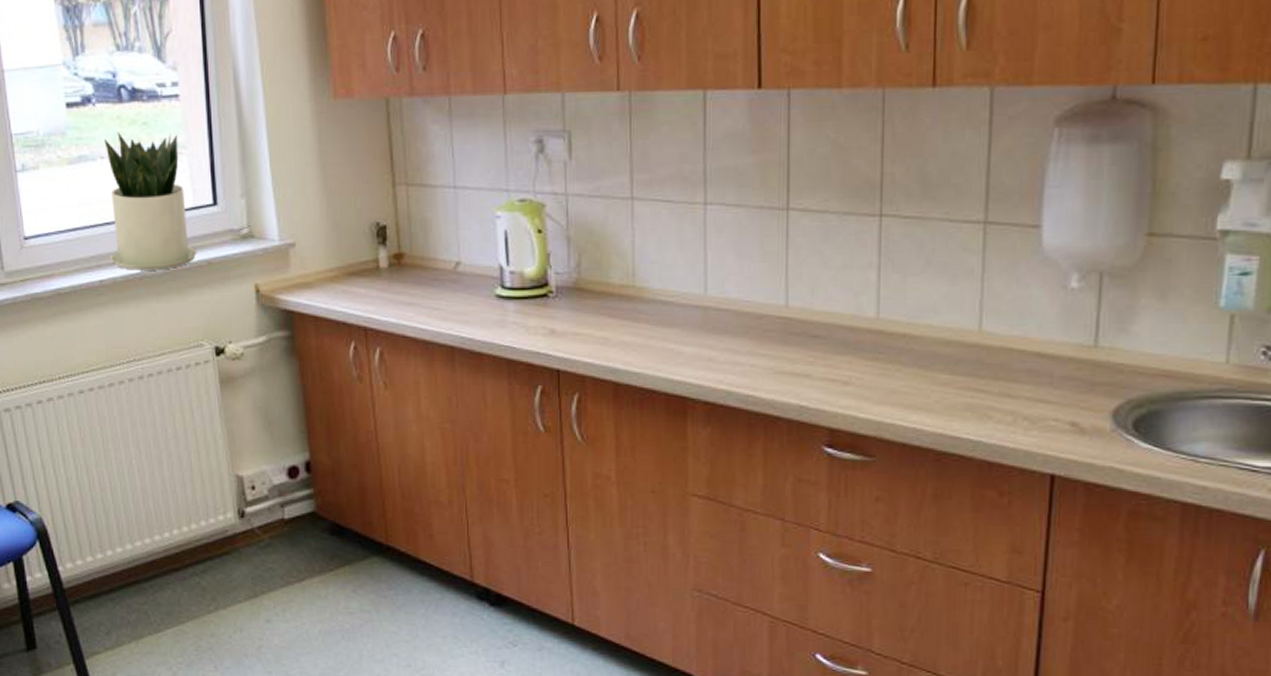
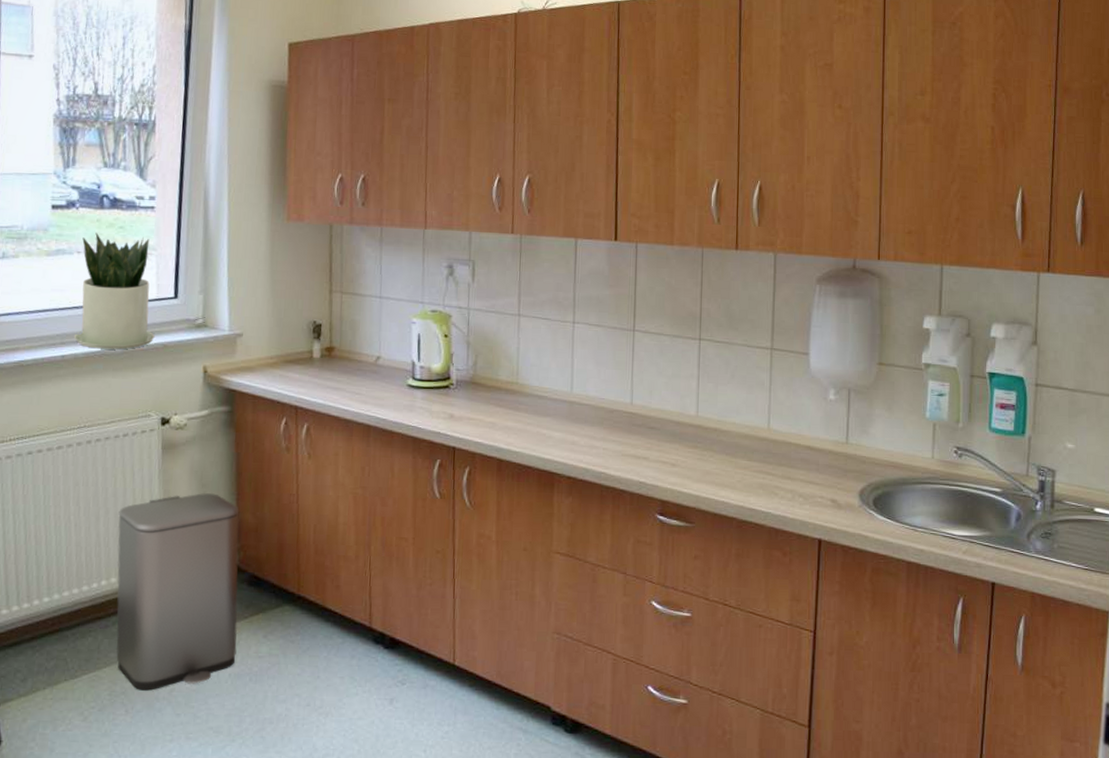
pedal bin: none [182,432,325,647] -> present [116,493,240,691]

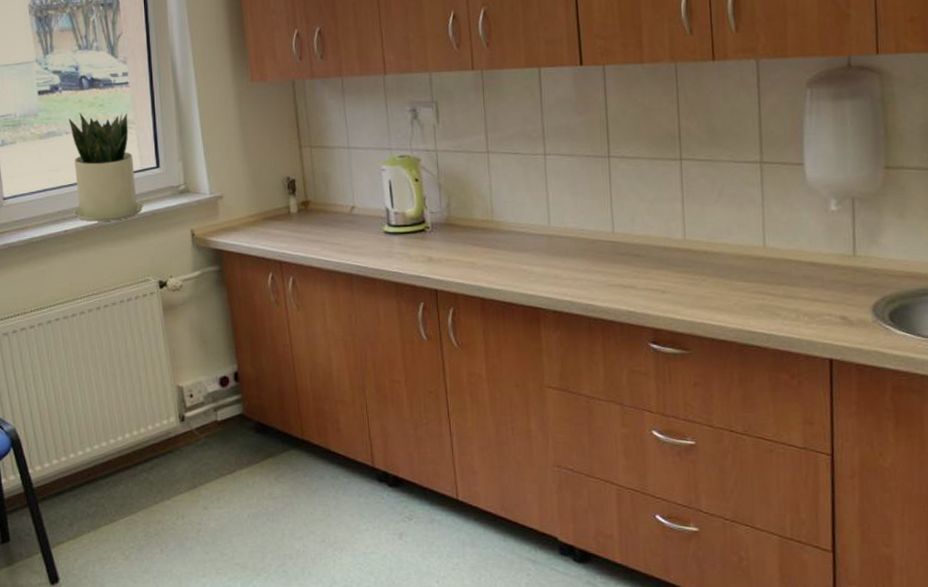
pedal bin: present [116,493,240,691] -> none [132,349,252,531]

